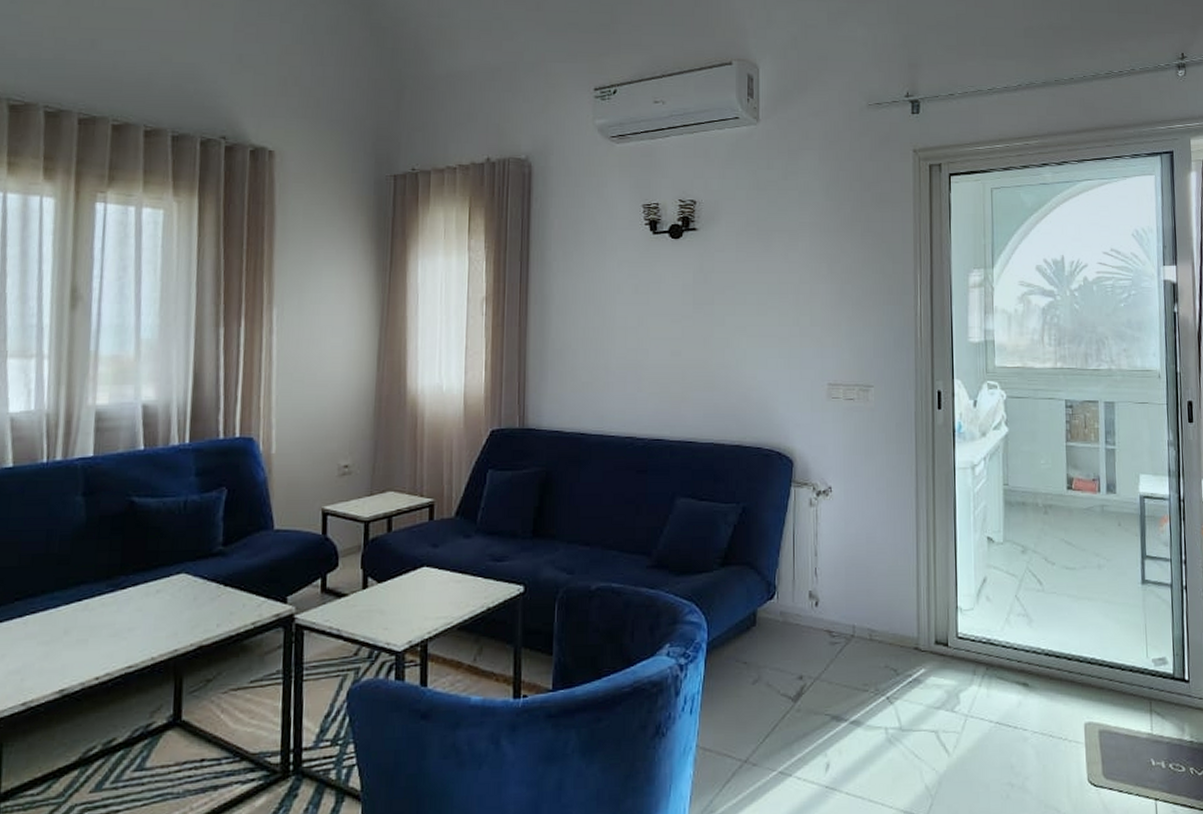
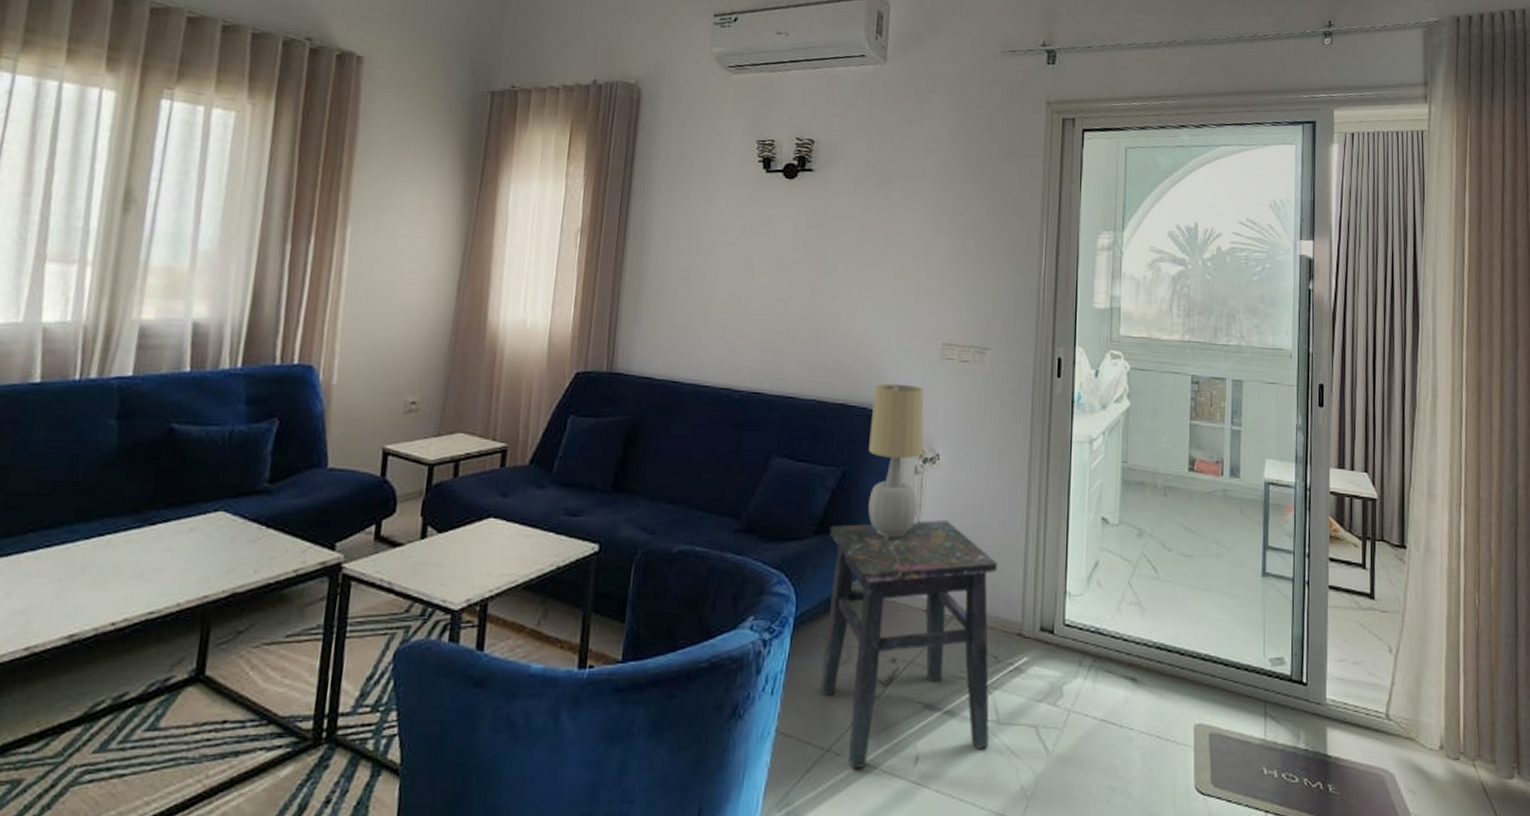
side table: none [734,547,894,778] -> present [819,520,998,770]
table lamp: none [765,424,817,566] -> present [868,383,924,537]

